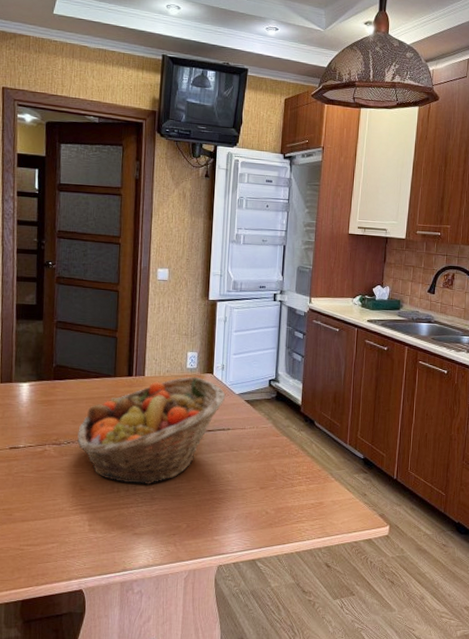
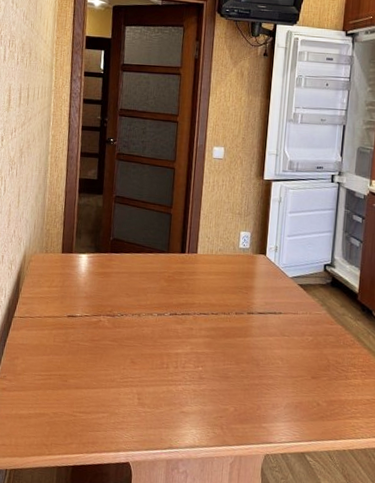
fruit basket: present [77,377,226,485] -> none [130,257,279,364]

